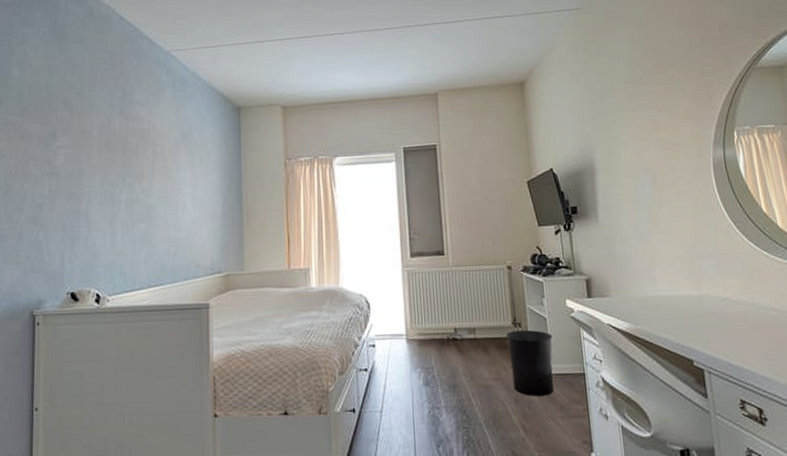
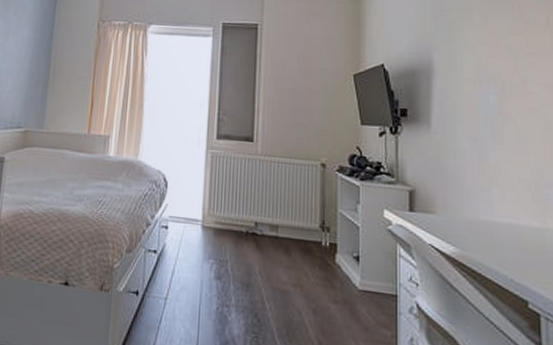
waste bin: present [506,330,554,396] -> none [312,235,364,313]

